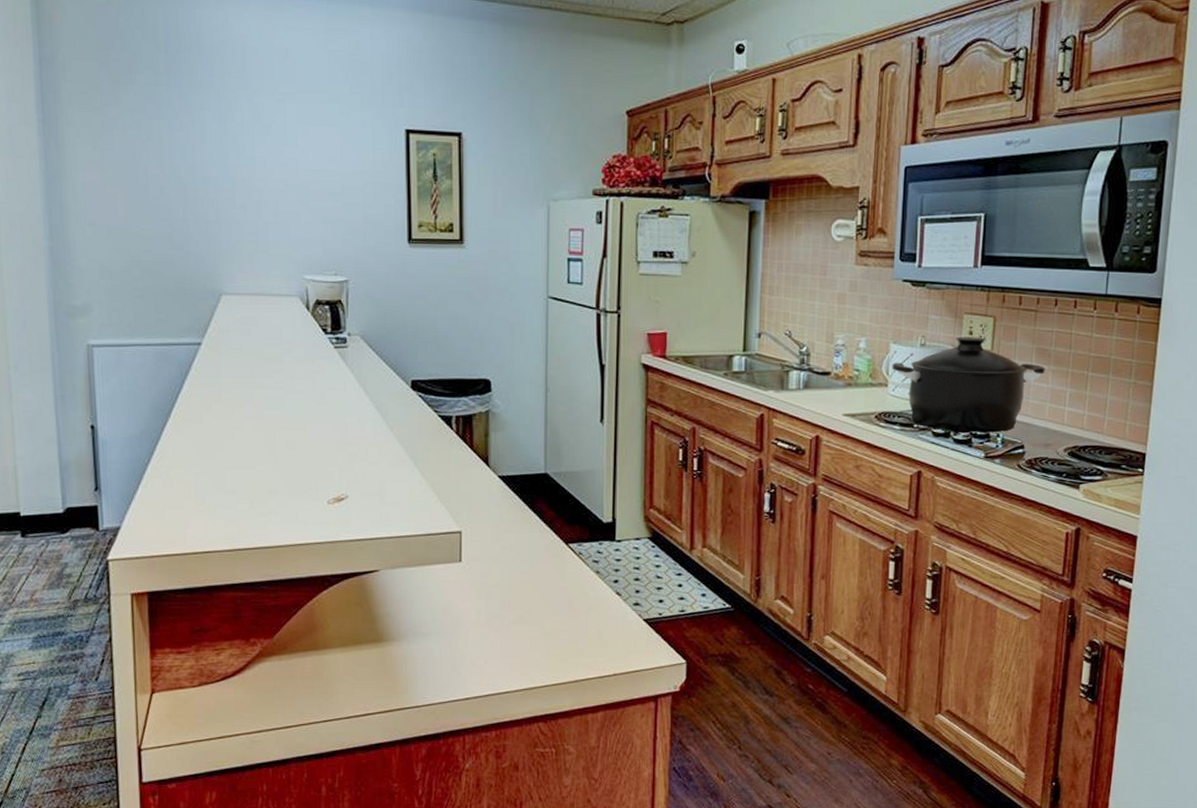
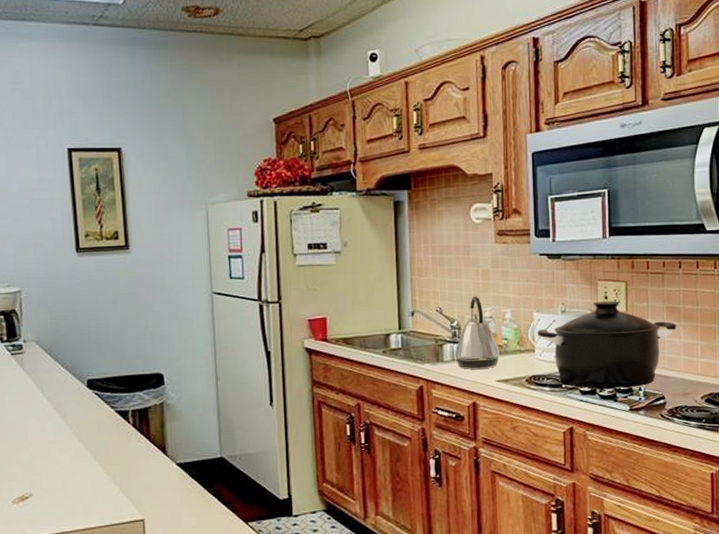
kettle: none [800,320,850,401] -> present [454,295,500,370]

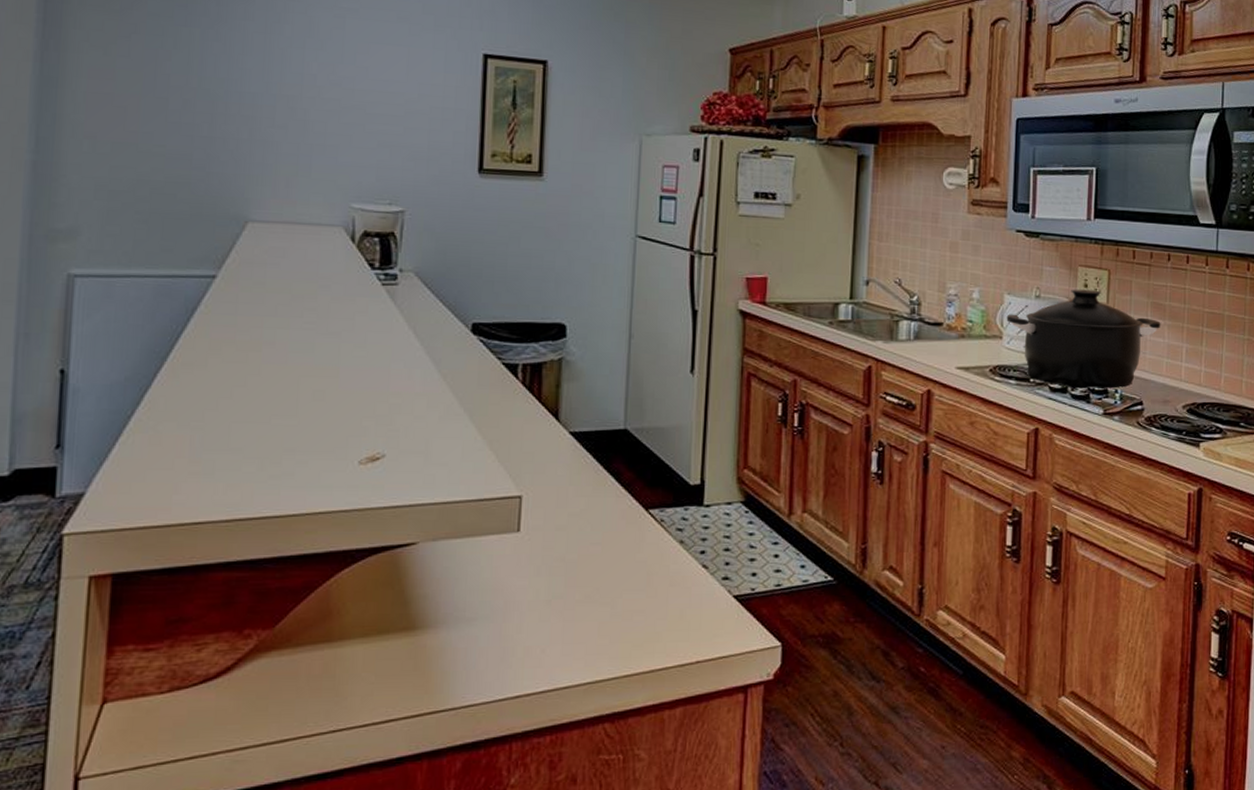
kettle: present [454,295,500,370] -> none [911,269,963,353]

